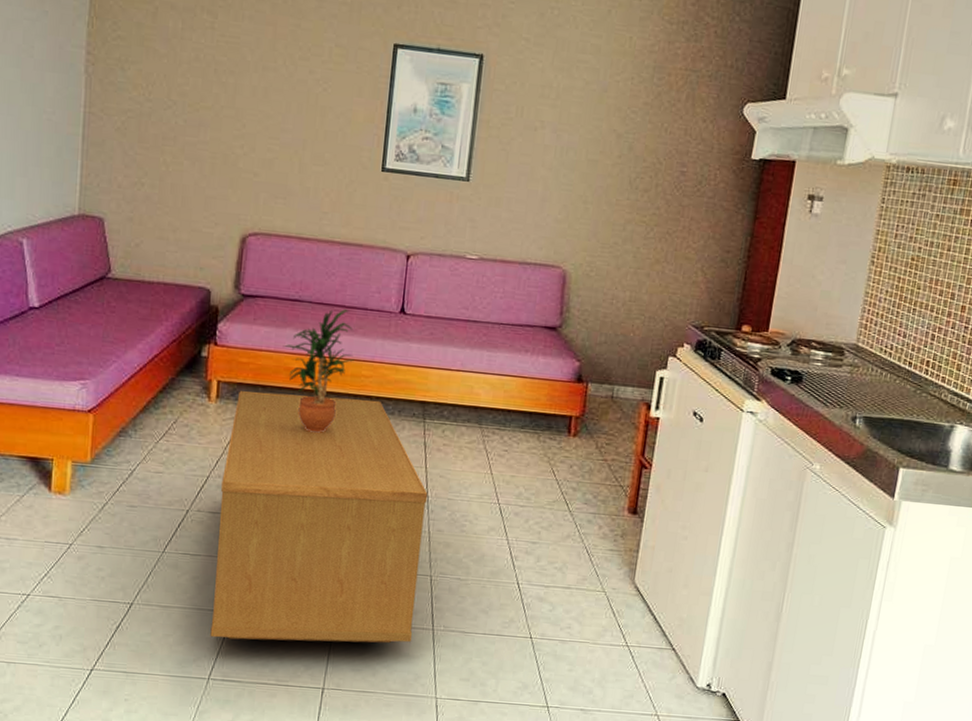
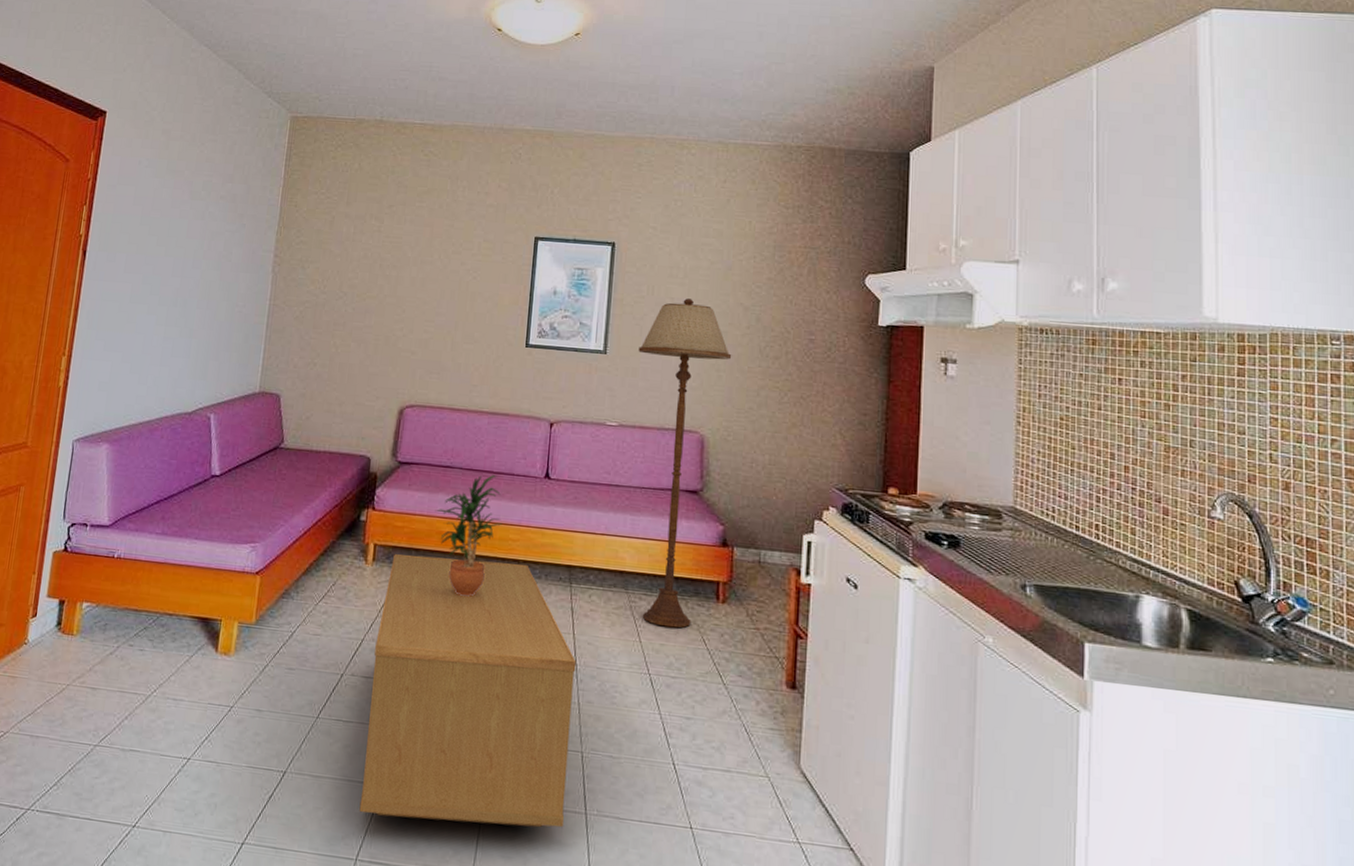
floor lamp: none [494,122,601,461] -> present [638,298,732,628]

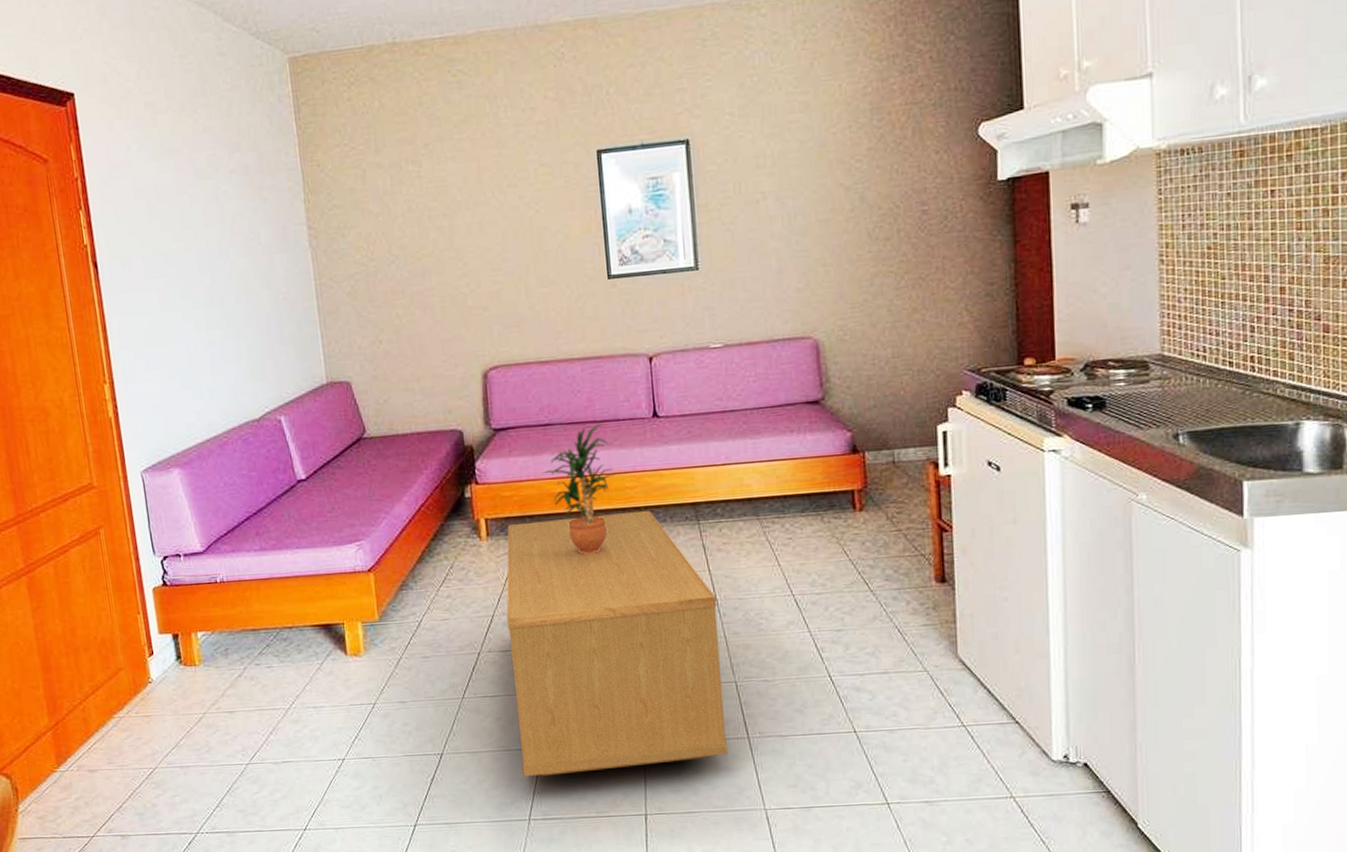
floor lamp: present [638,298,732,628] -> none [733,189,838,546]

